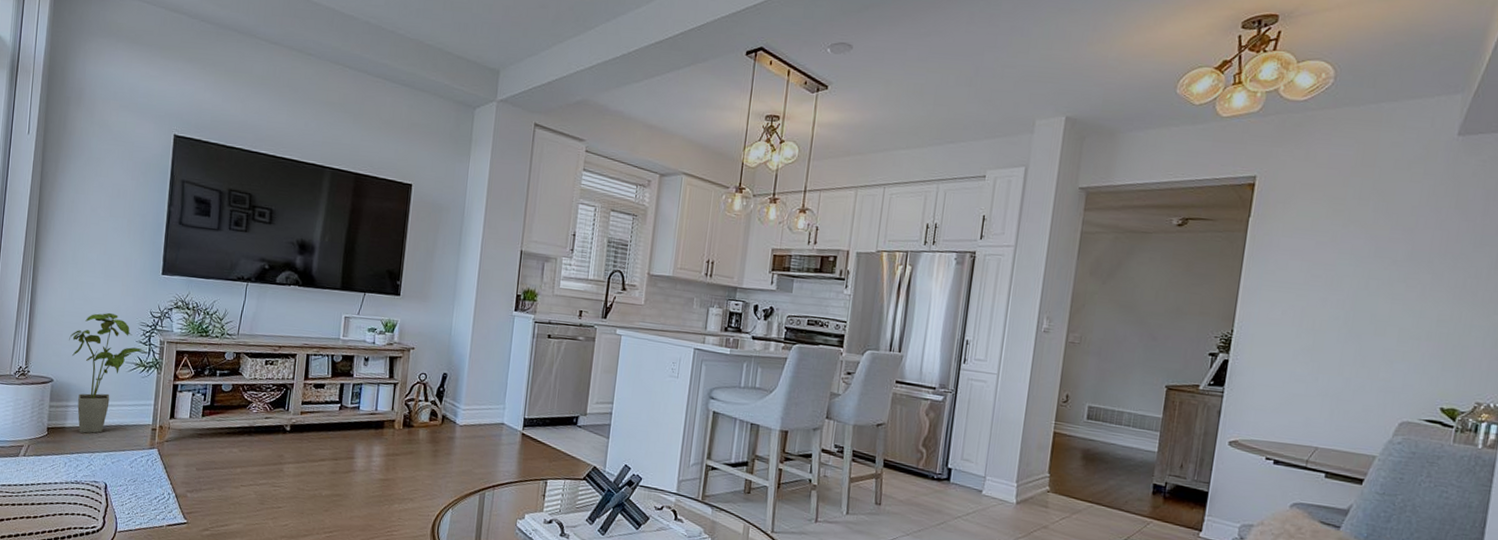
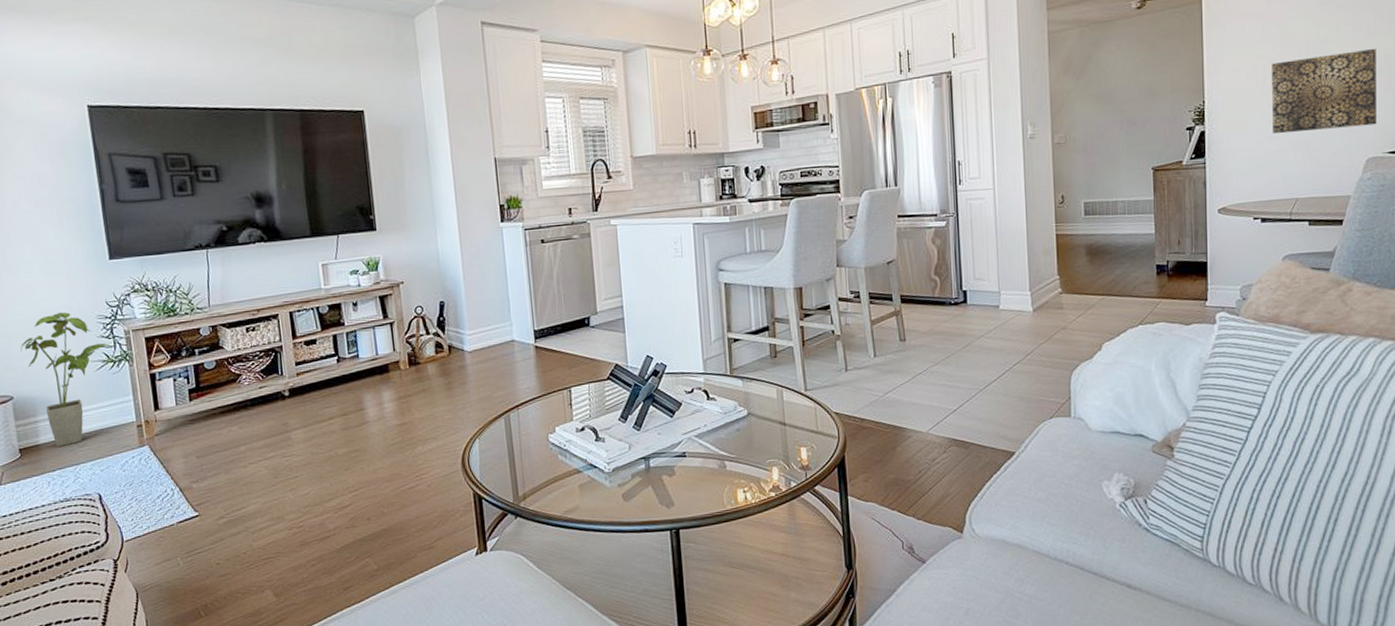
wall art: none [1301,306,1429,389] -> present [1272,48,1377,134]

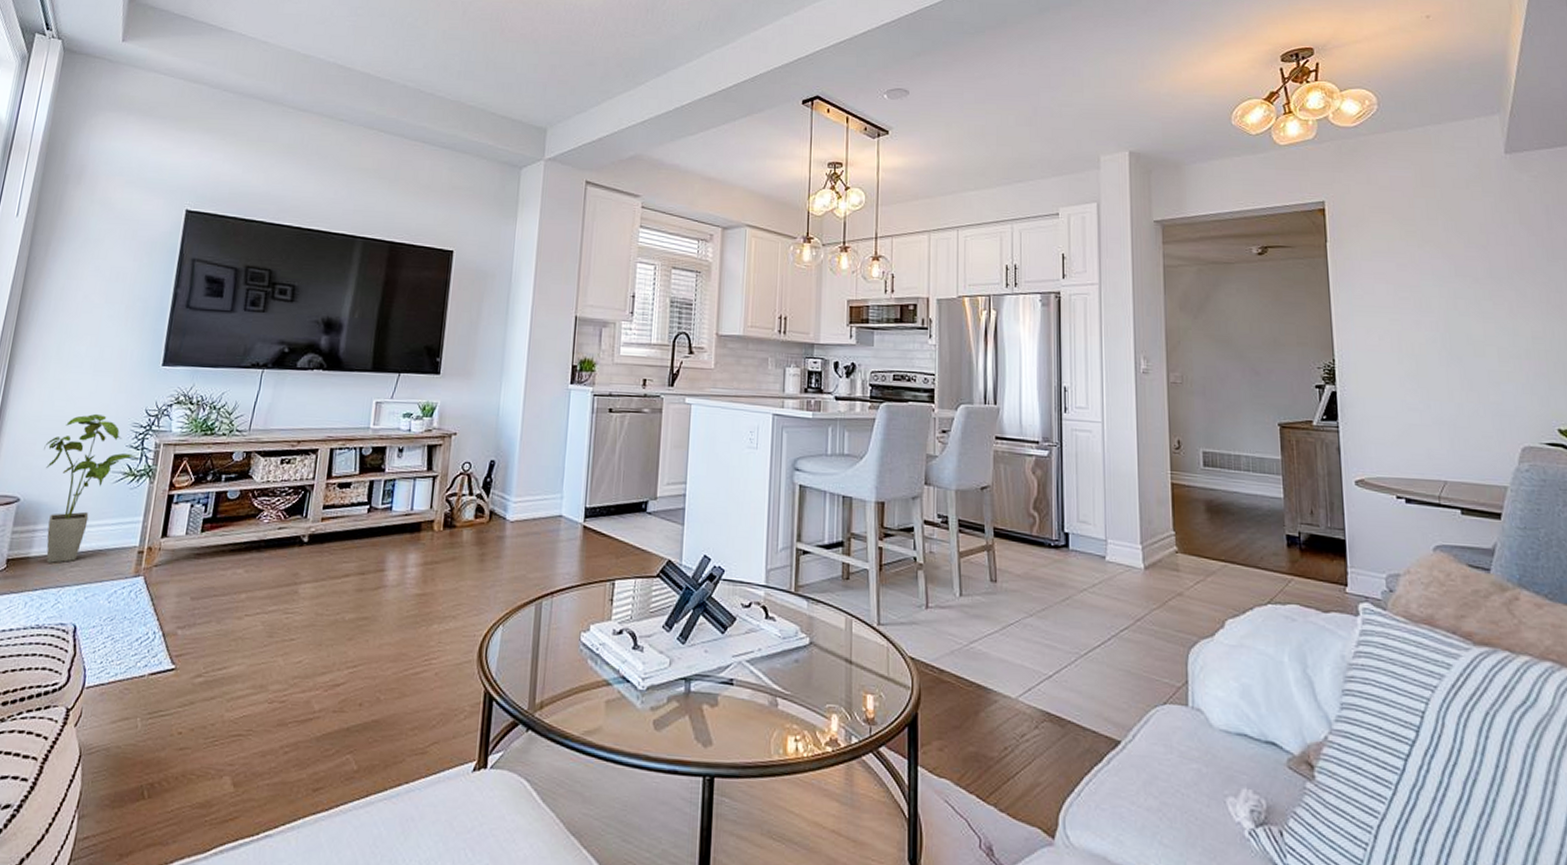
wall art: present [1272,48,1377,134] -> none [1407,328,1530,411]

